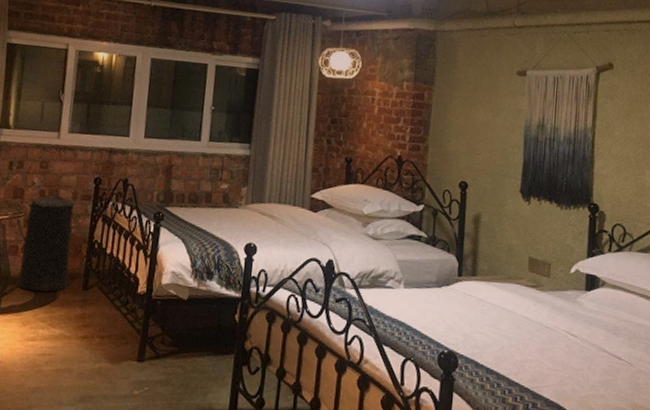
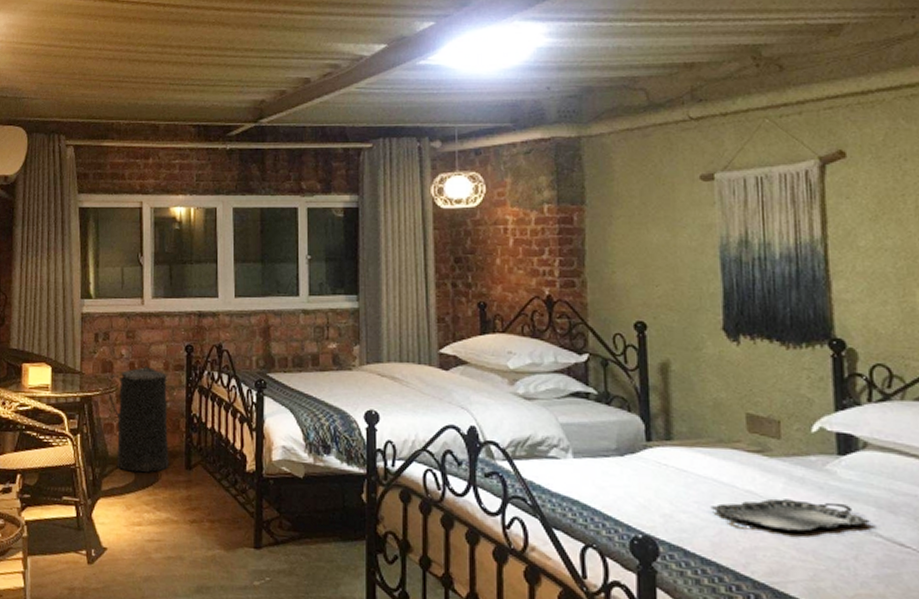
serving tray: none [497,323,601,348] -> present [710,498,870,532]

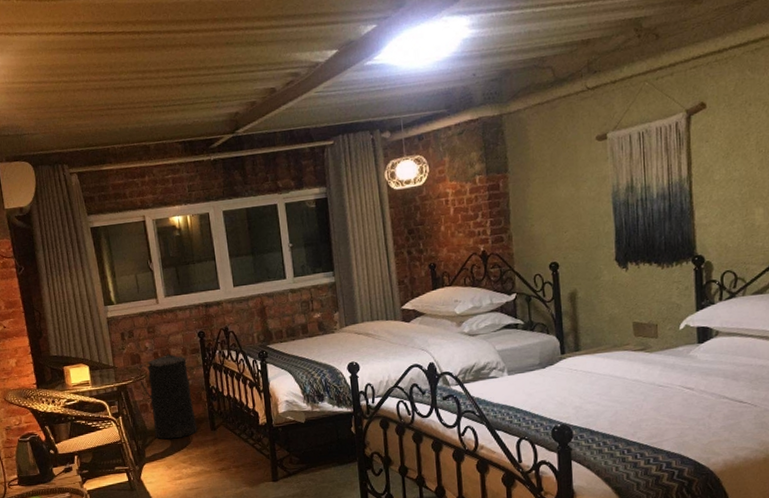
serving tray: present [710,498,870,532] -> none [608,378,720,406]

